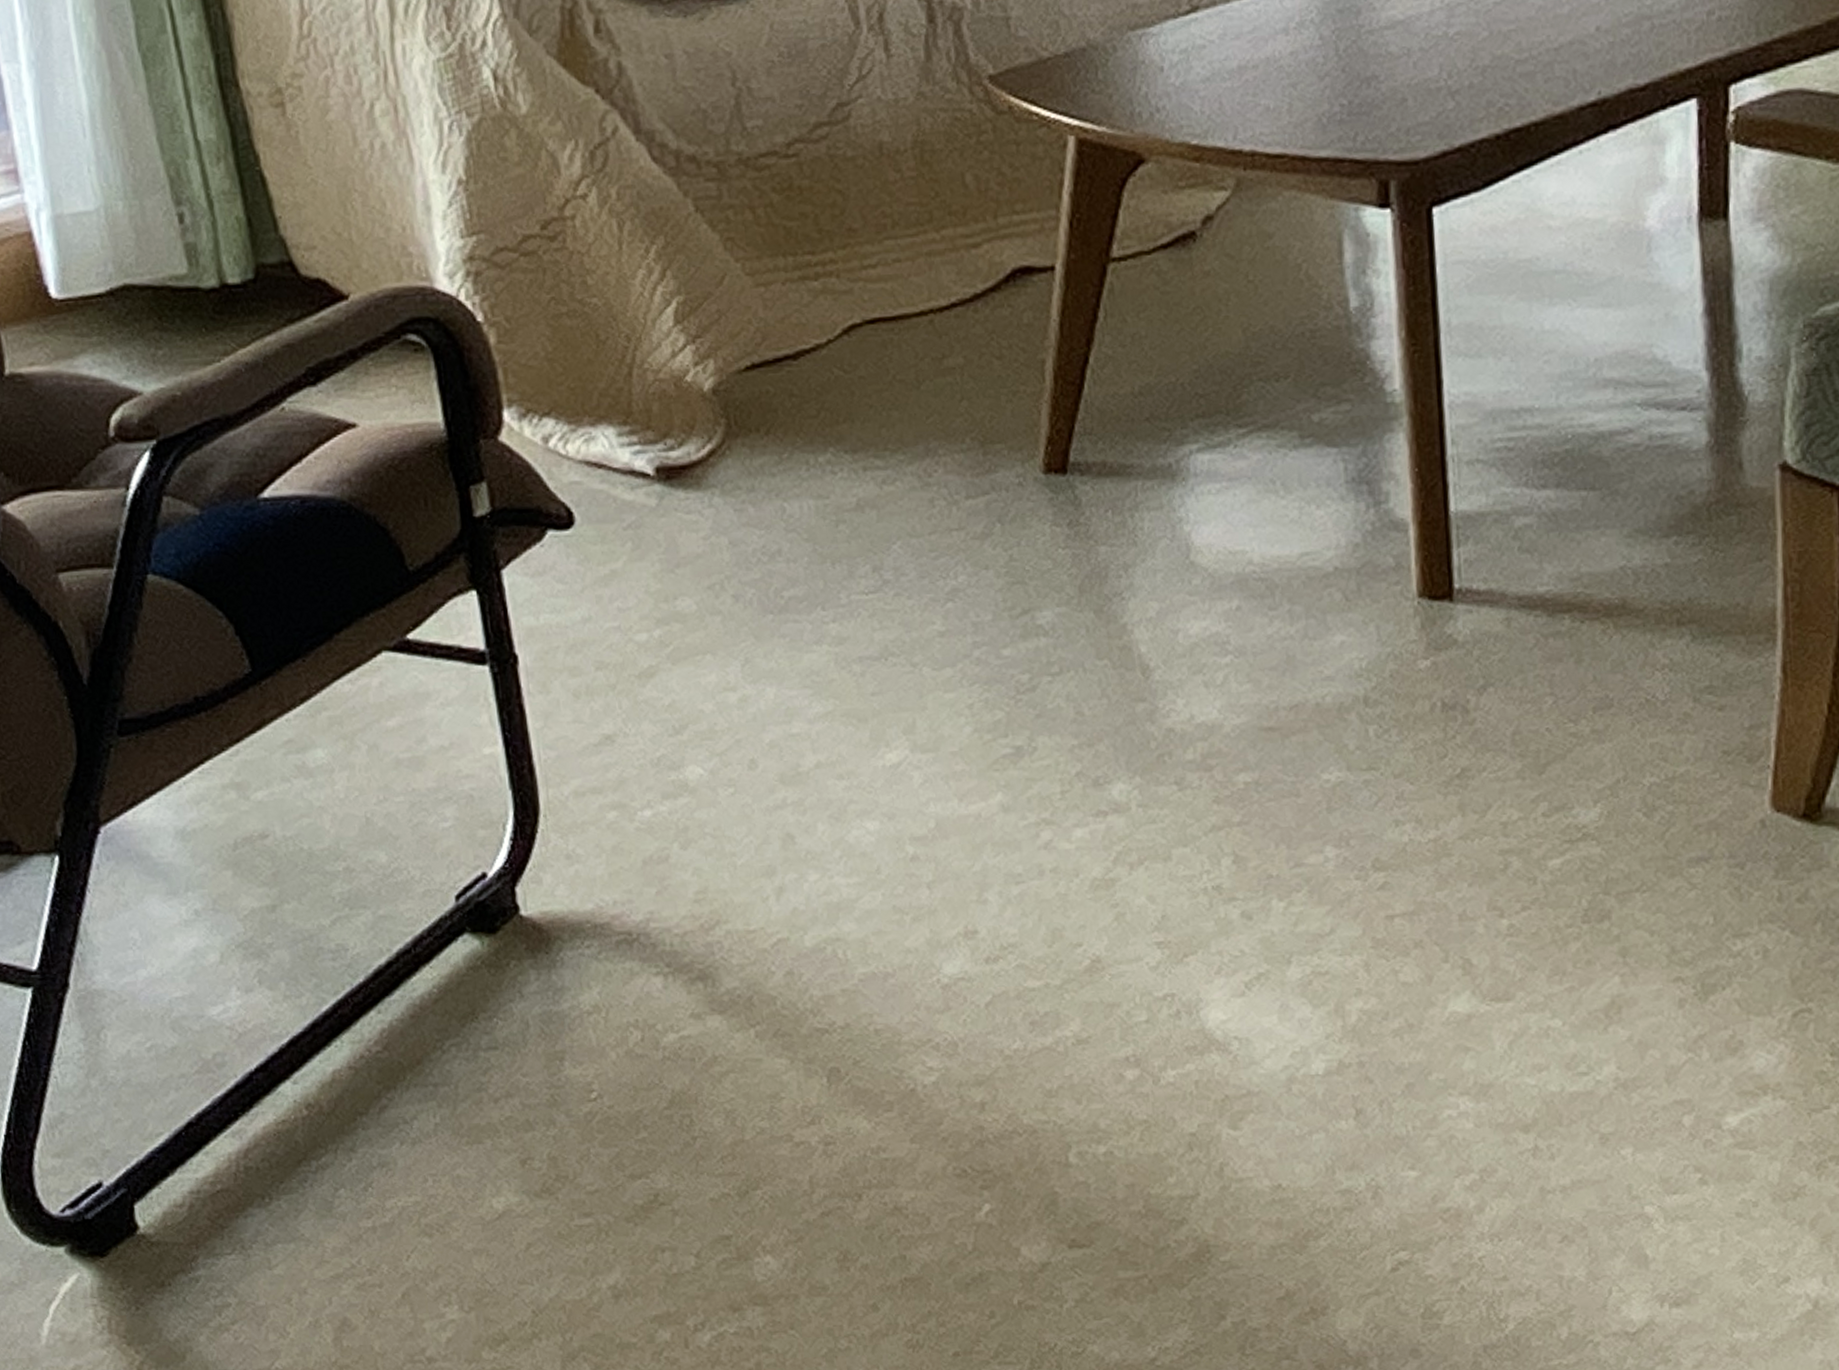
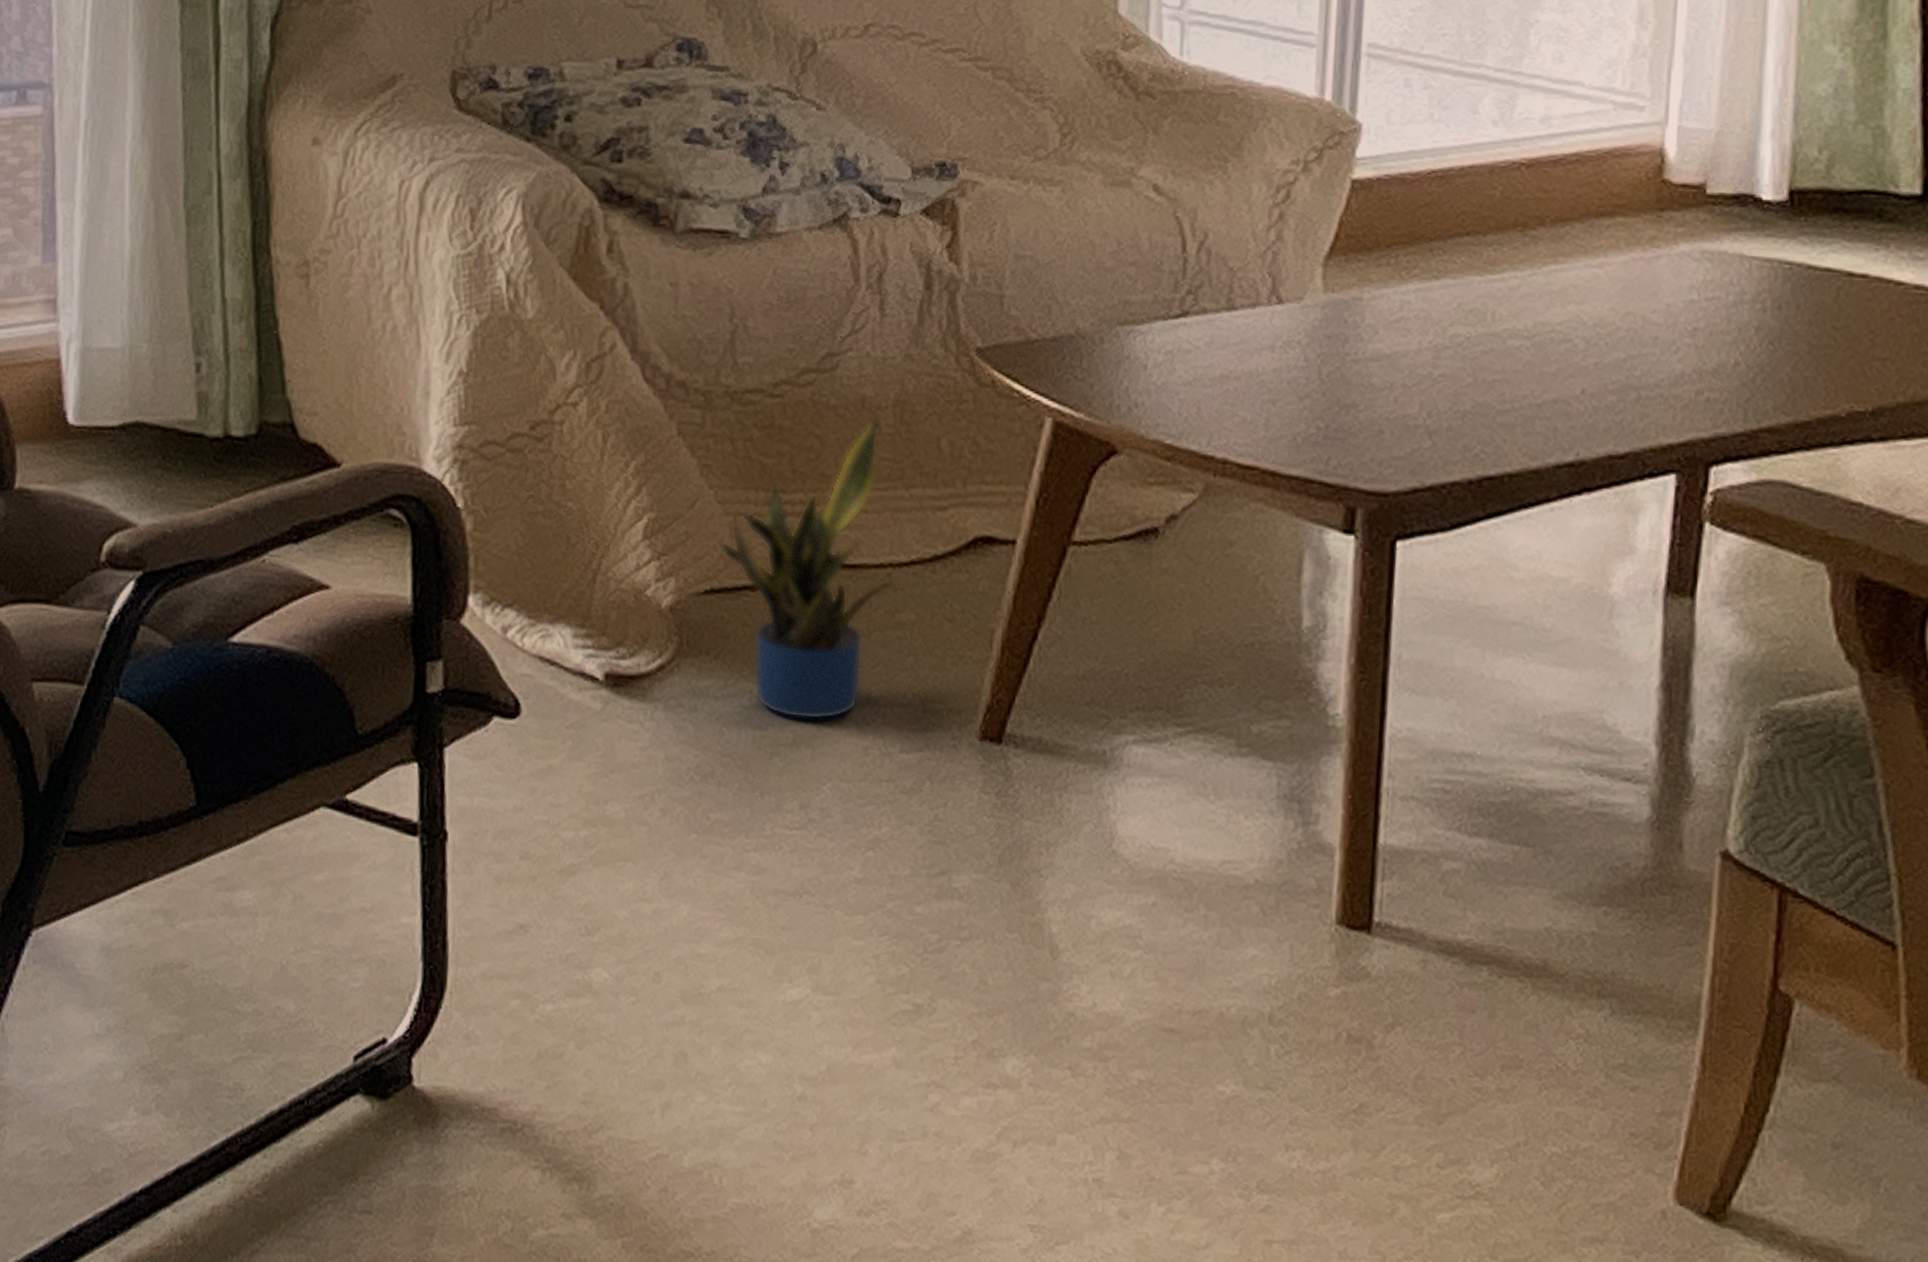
potted plant: none [754,163,936,483] -> present [719,418,893,721]

